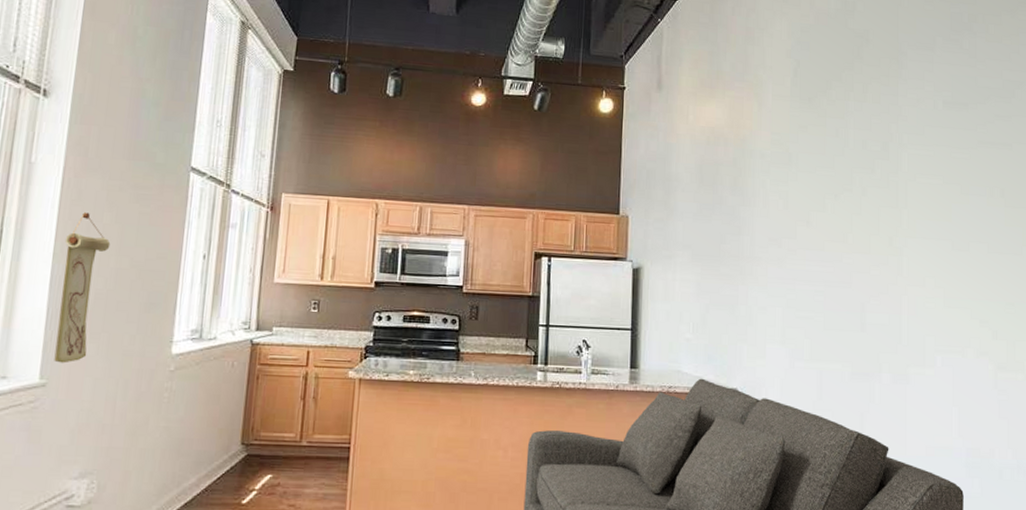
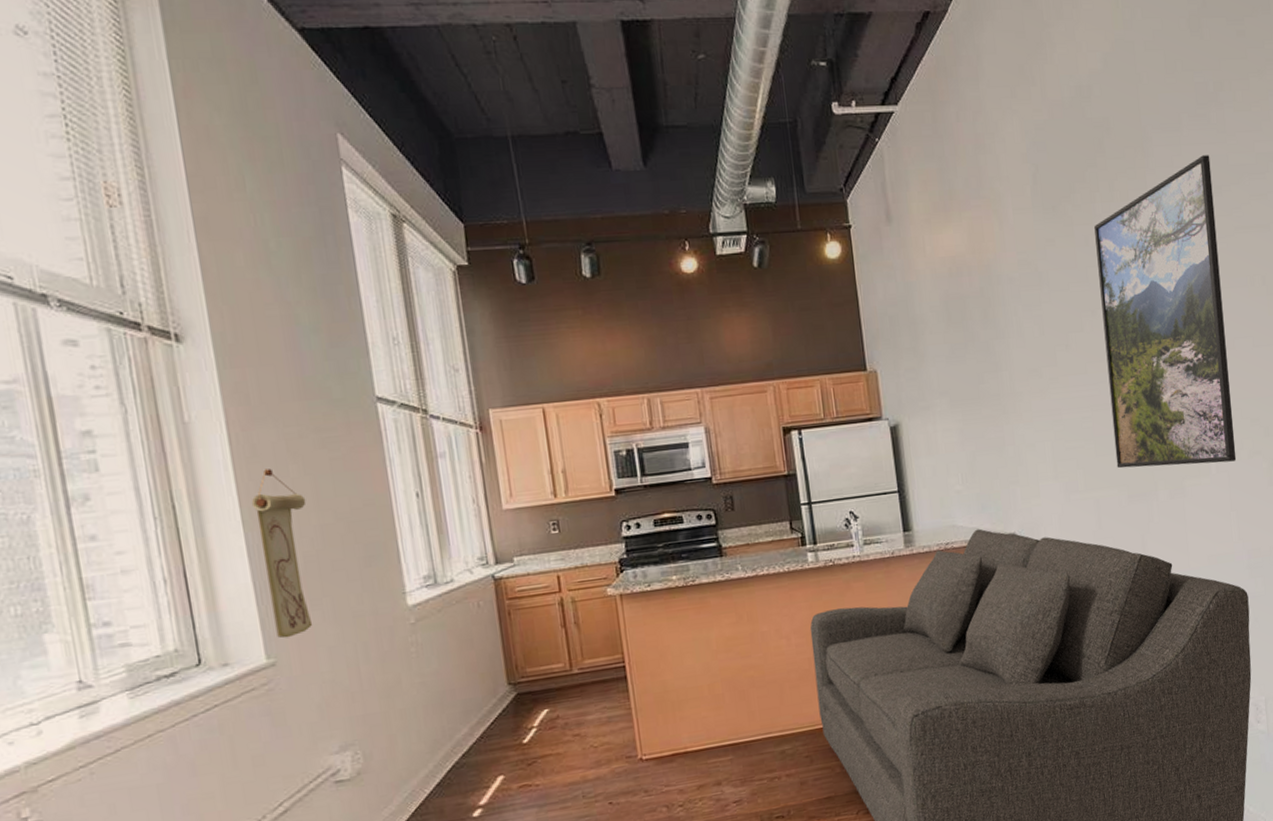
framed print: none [843,74,963,358] -> present [1094,155,1237,469]

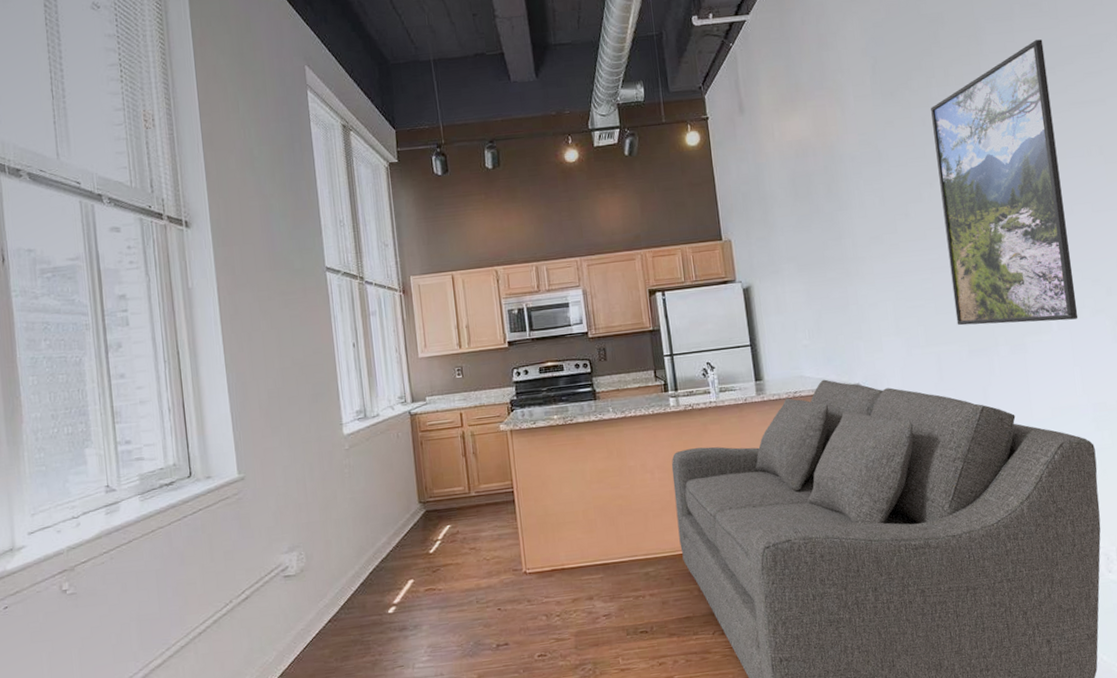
wall scroll: present [251,468,313,639] -> none [232,324,273,458]

